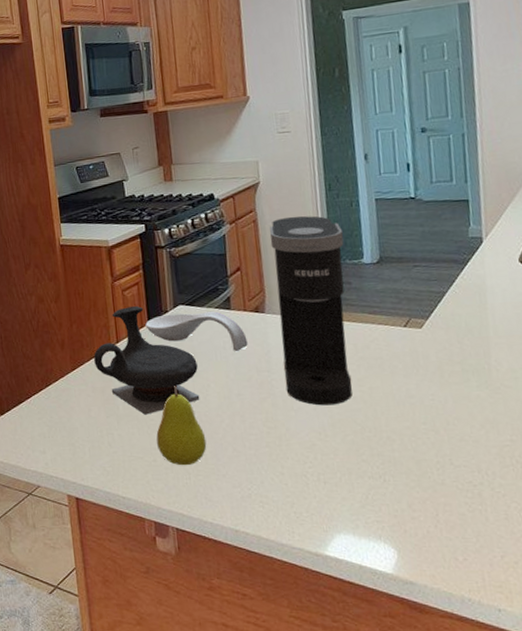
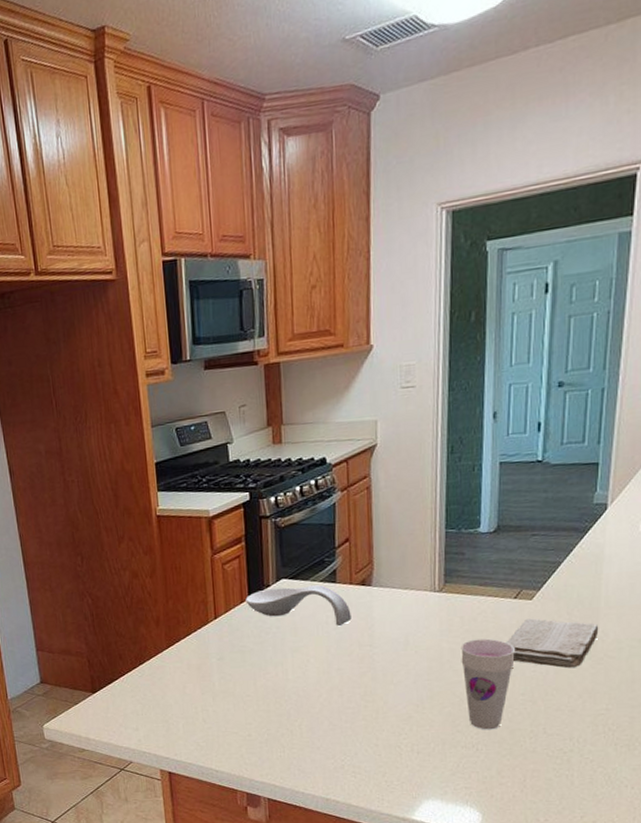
teapot: present [94,306,200,415] -> none [190,580,299,691]
fruit: present [156,386,207,466] -> none [251,662,303,740]
coffee maker: present [270,216,353,406] -> none [383,481,461,679]
cup: none [356,366,412,460] -> present [460,638,516,730]
washcloth: none [401,346,492,398] -> present [506,618,599,669]

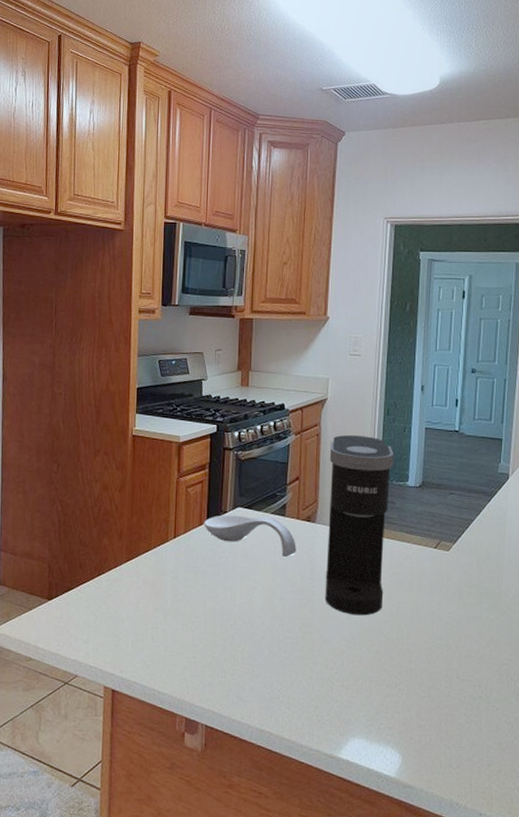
coffee maker: none [383,481,461,679] -> present [325,434,393,616]
cup: present [460,638,516,730] -> none [388,582,435,671]
washcloth: present [506,618,599,669] -> none [427,568,503,618]

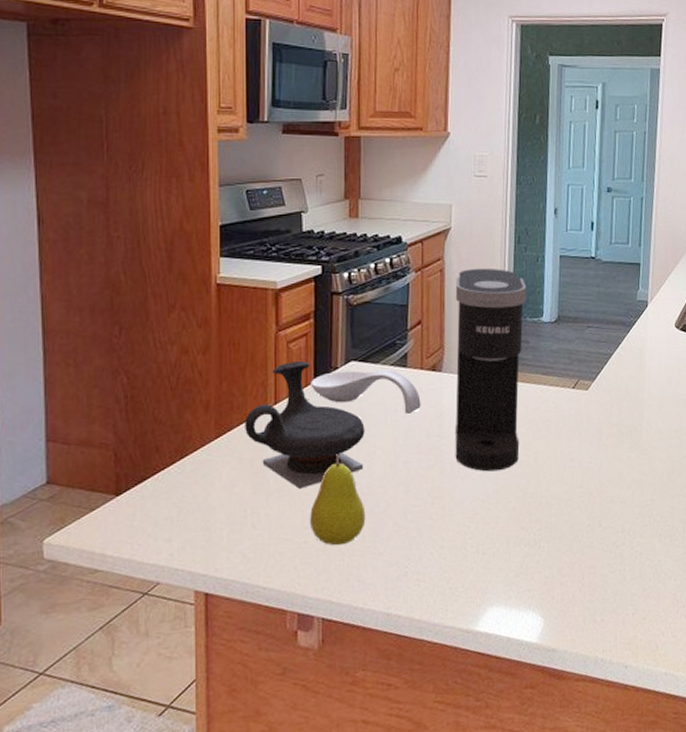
teapot: none [149,504,247,612] -> present [245,361,365,489]
fruit: none [198,585,246,664] -> present [309,454,366,546]

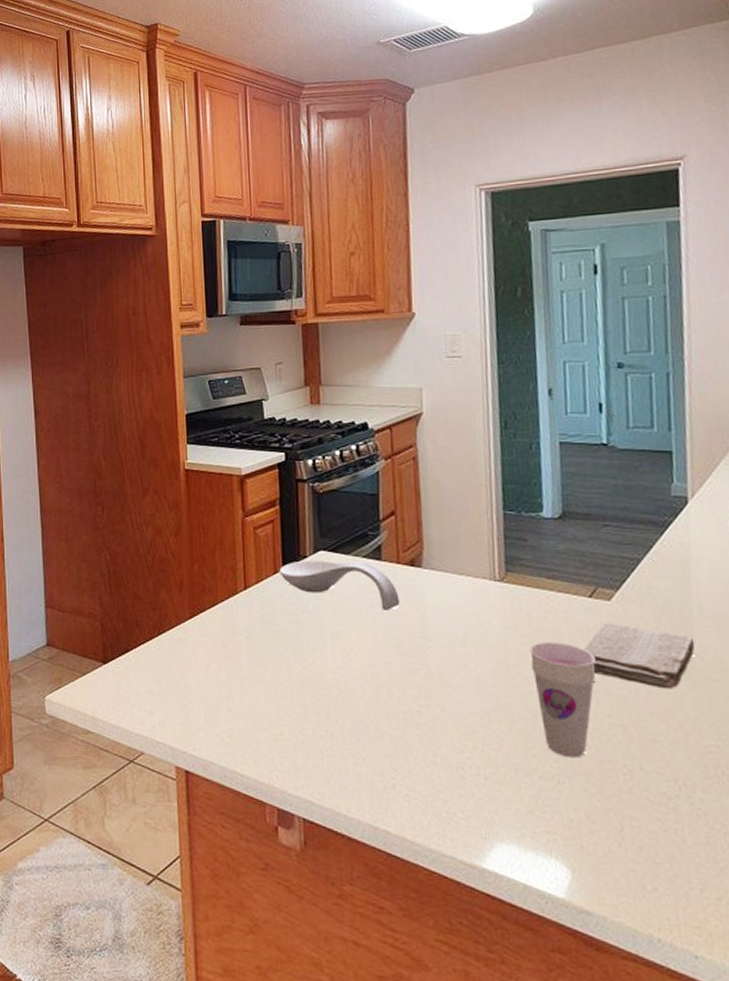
teapot: present [245,361,365,489] -> none [216,548,340,678]
fruit: present [309,454,366,546] -> none [284,646,345,744]
coffee maker: present [455,268,526,472] -> none [431,455,524,685]
cup: none [525,429,575,526] -> present [529,642,597,758]
washcloth: none [565,408,644,459] -> present [583,622,696,690]

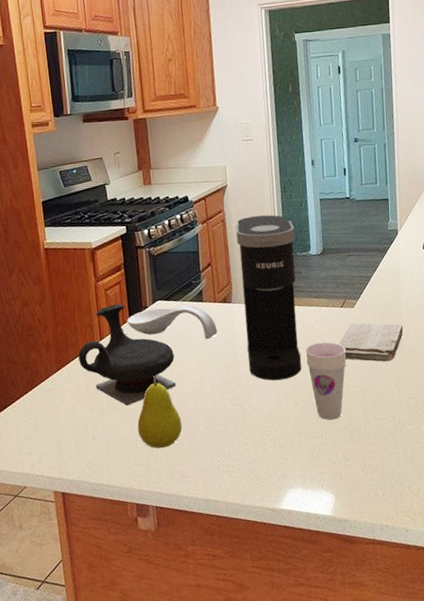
teapot: none [216,548,340,678] -> present [78,304,177,406]
fruit: none [284,646,345,744] -> present [137,376,182,449]
coffee maker: none [431,455,524,685] -> present [236,215,302,381]

